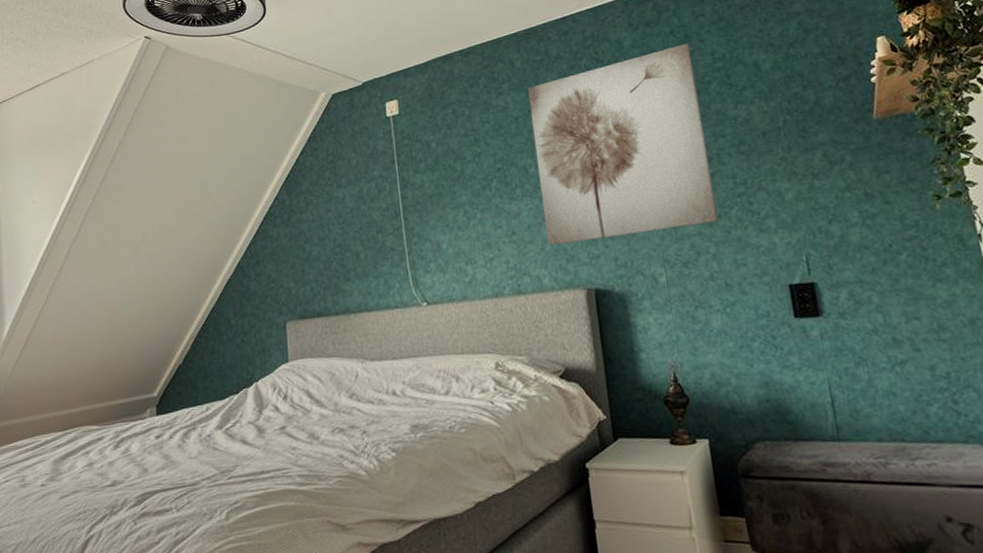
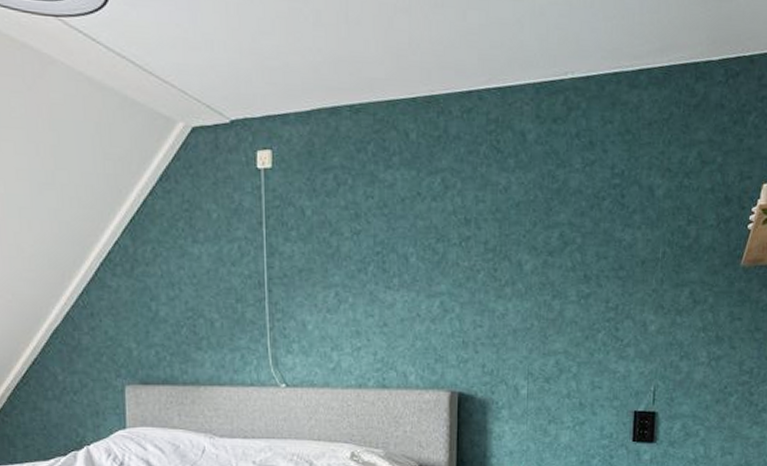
wall art: present [527,43,718,246] -> none [419,150,592,344]

